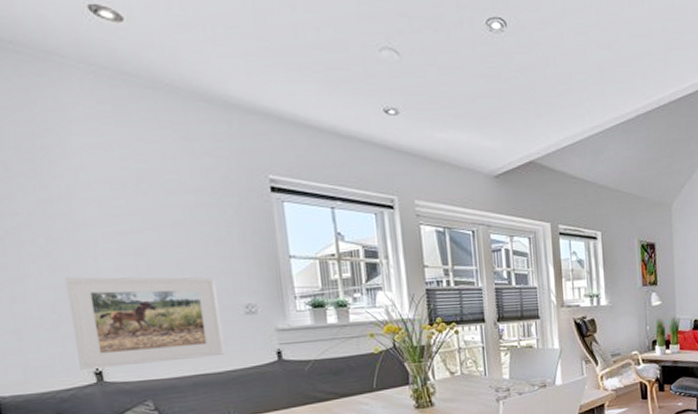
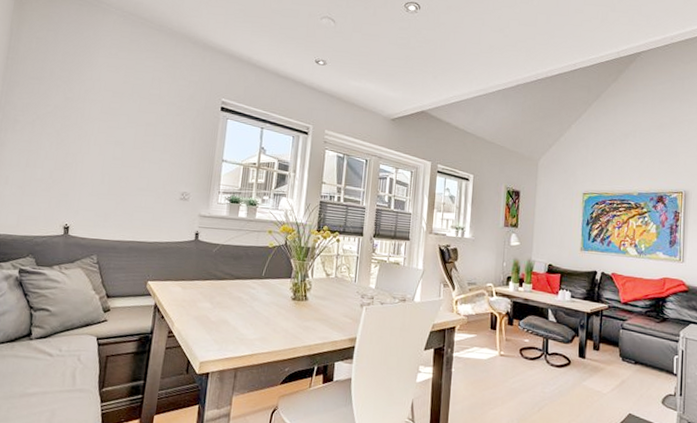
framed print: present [64,276,225,370] -> none [55,154,165,229]

